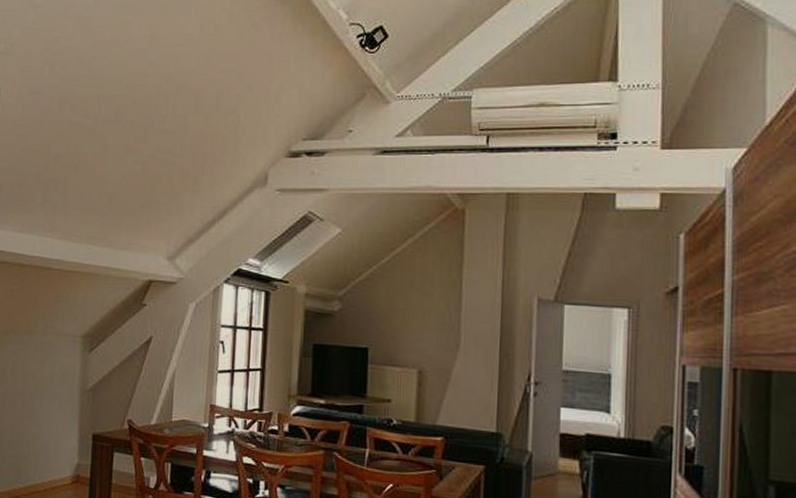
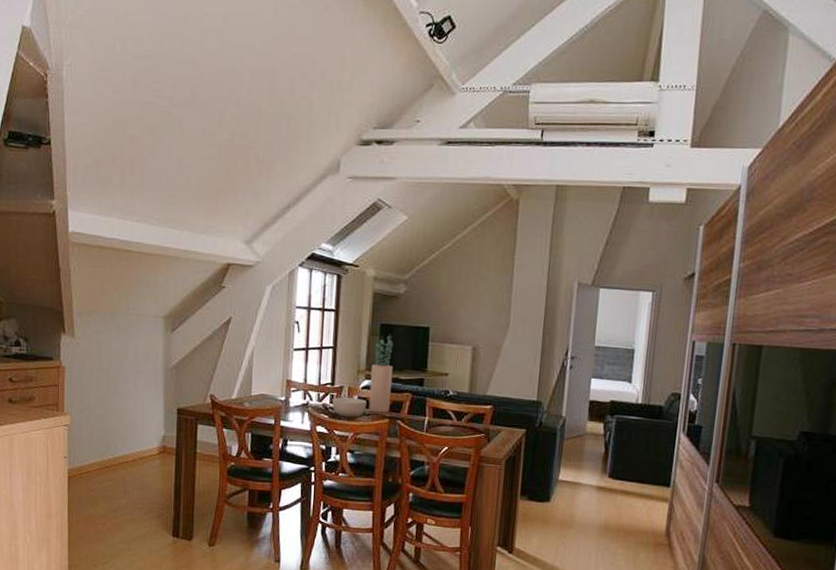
bowl: none [260,424,299,450] -> present [332,397,367,420]
vase: none [301,355,328,445] -> present [369,333,394,414]

